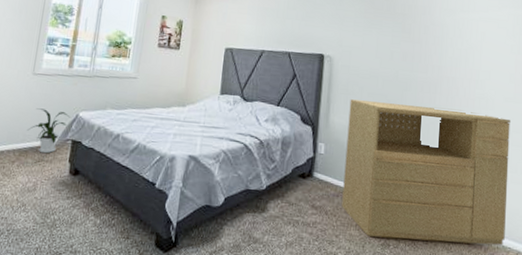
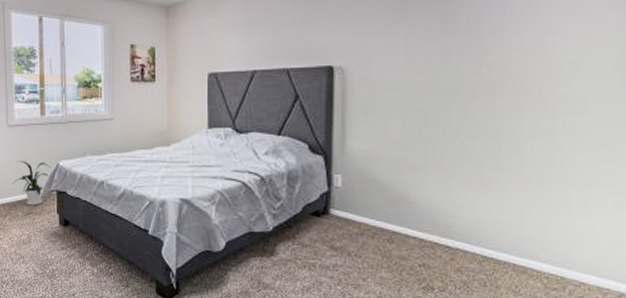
dresser: present [342,99,510,246] -> none [368,117,613,286]

